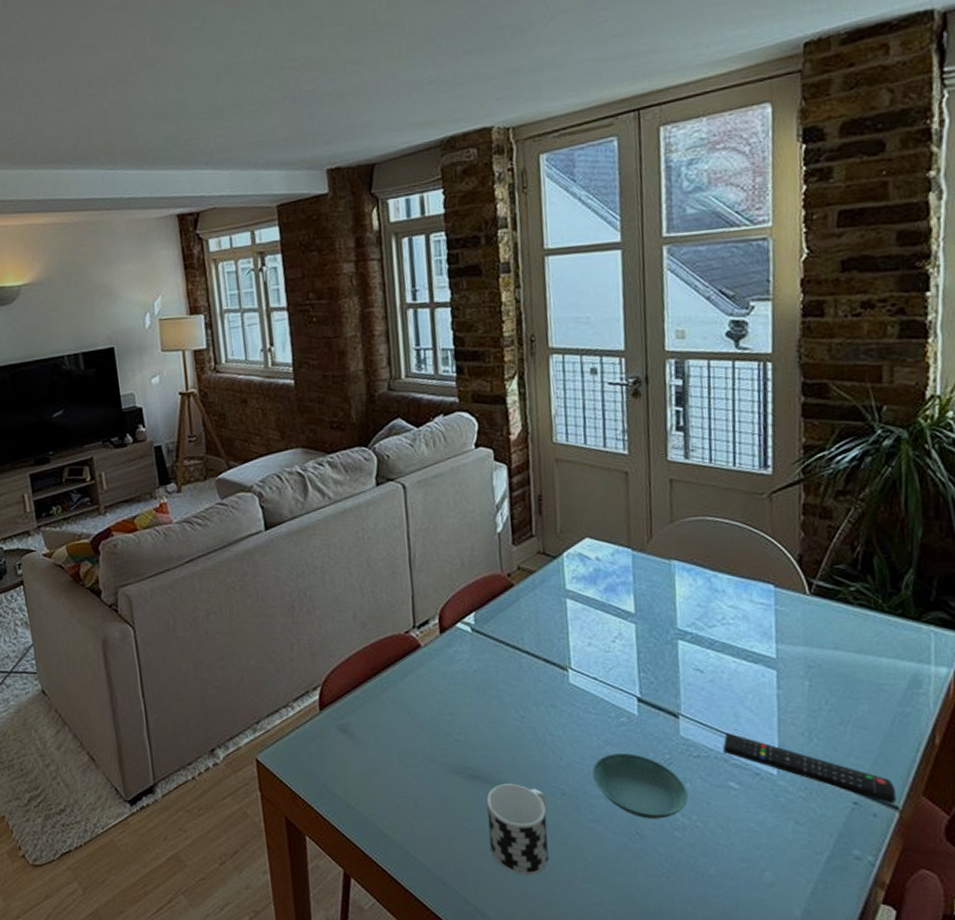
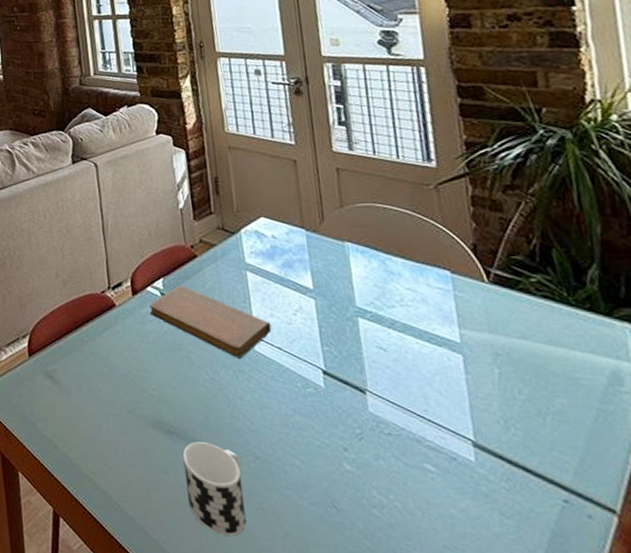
notebook: none [458,618,589,693] -> present [149,285,272,359]
saucer: present [592,753,688,819] -> none [283,423,383,494]
remote control: present [723,733,897,804] -> none [414,413,612,507]

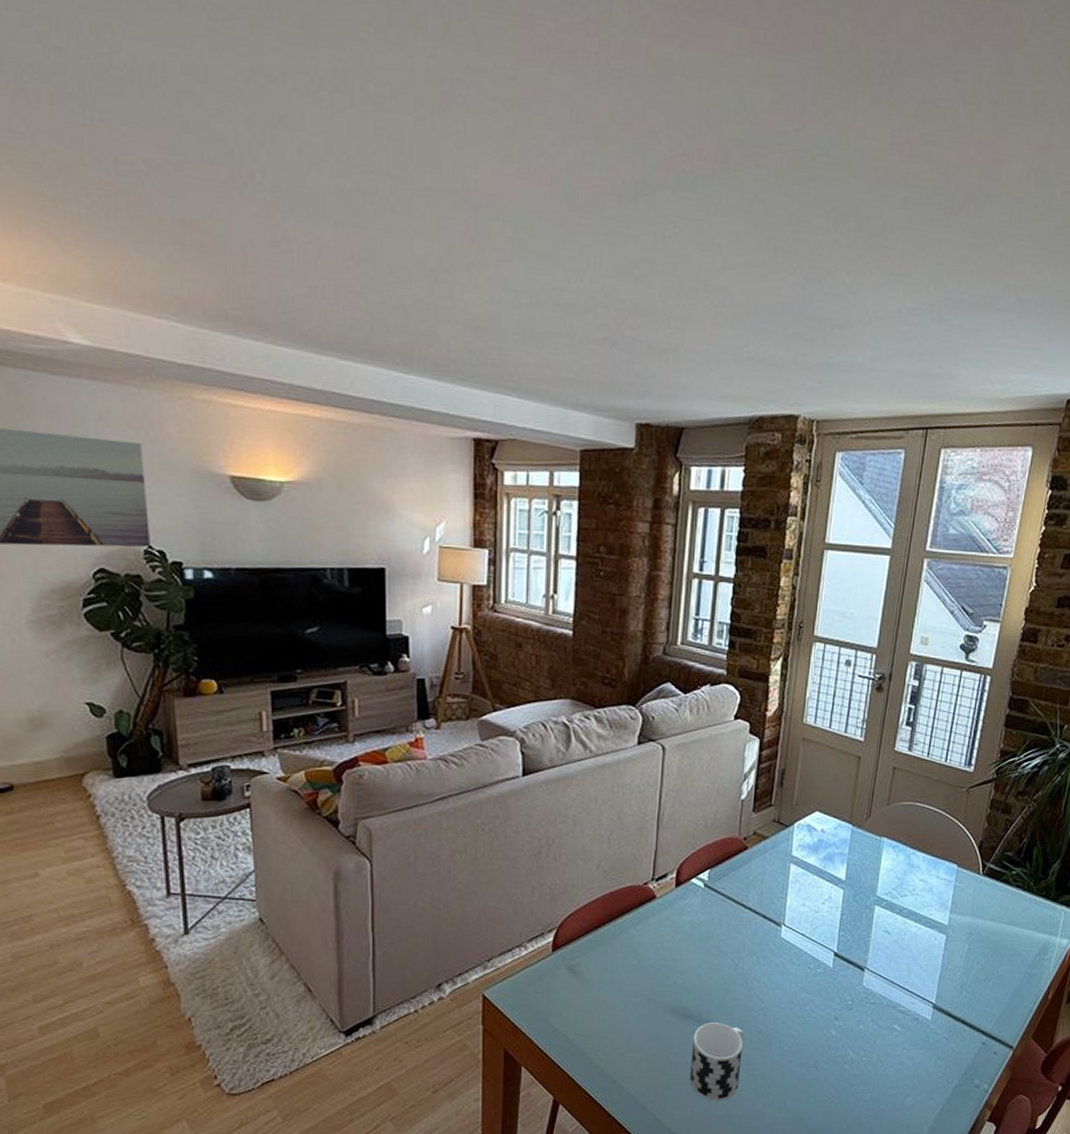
notebook: present [149,285,272,359] -> none [689,876,801,945]

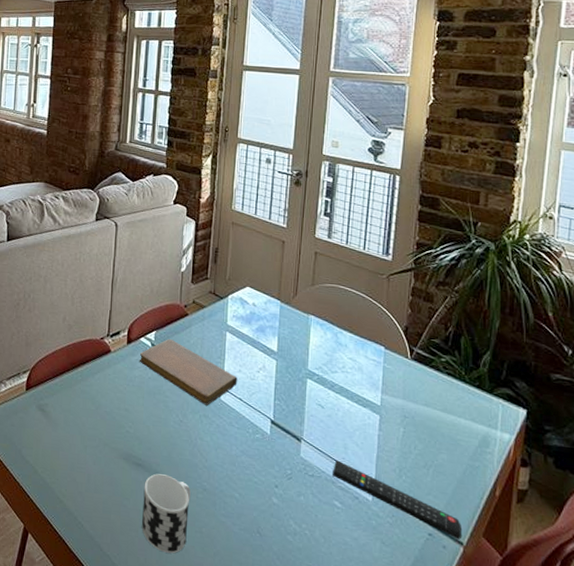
notebook: none [689,876,801,945] -> present [139,338,238,406]
remote control: none [894,985,1014,1044] -> present [333,460,463,540]

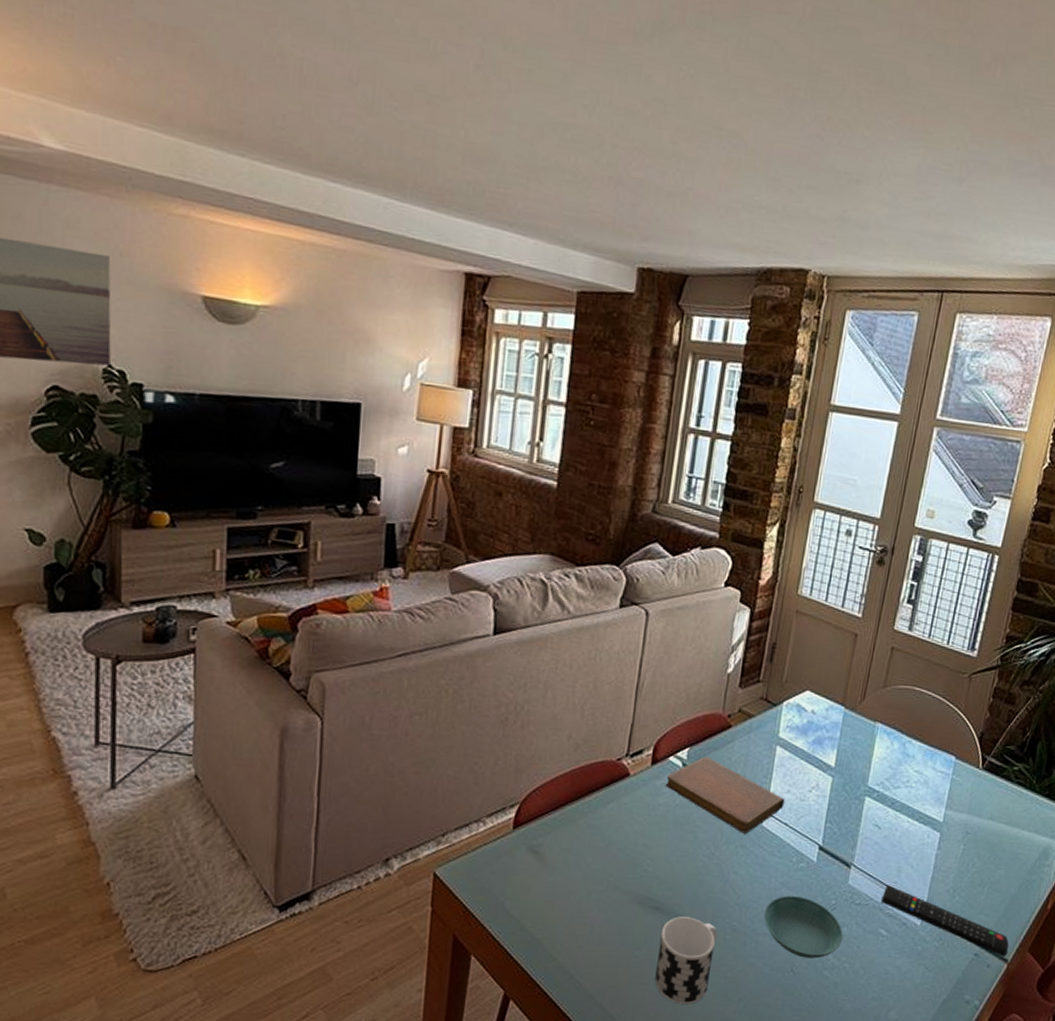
saucer: none [229,462,301,523] -> present [764,896,843,959]

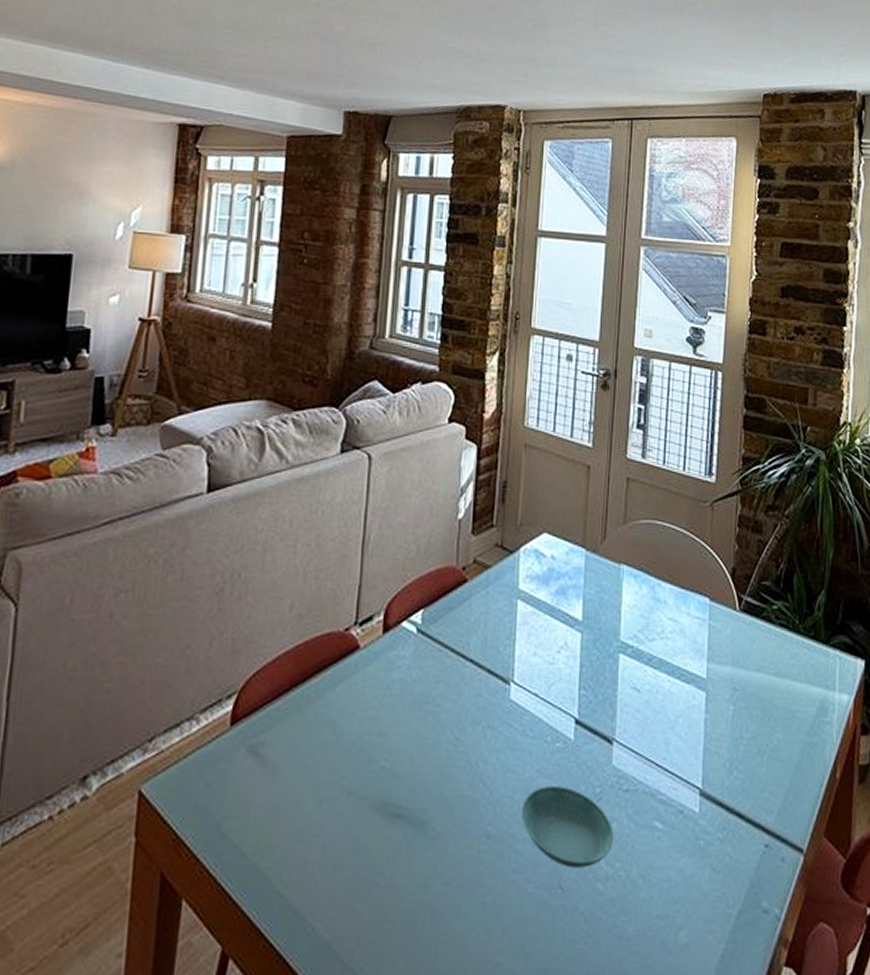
cup: present [655,917,718,1004] -> none [401,824,470,946]
notebook: present [665,756,785,834] -> none [399,618,532,711]
remote control: present [881,885,1009,957] -> none [652,762,802,846]

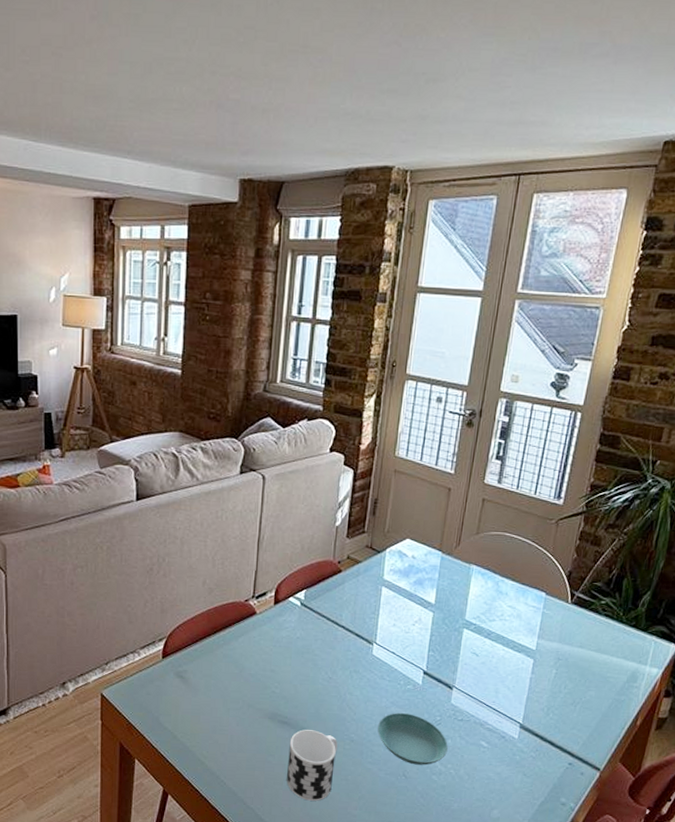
cup: none [401,824,470,946] -> present [287,730,338,801]

